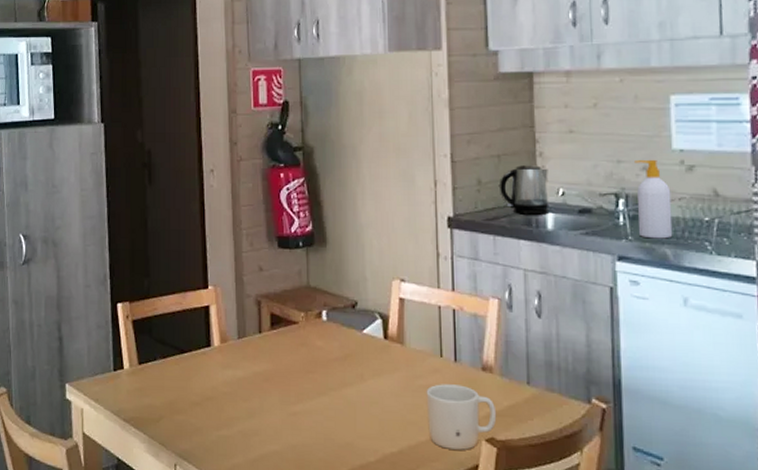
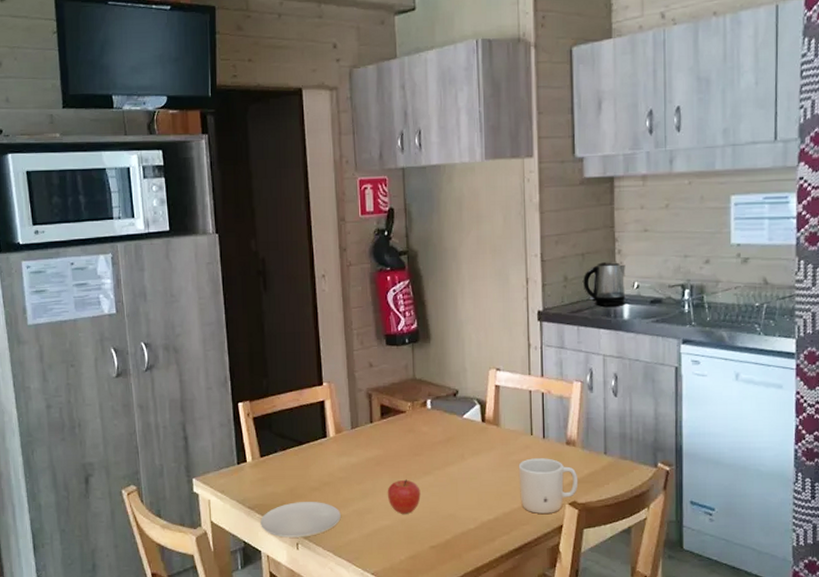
plate: none [136,417,224,458] -> present [260,502,341,538]
fruit: none [276,399,314,439] -> present [387,479,421,514]
soap bottle: present [635,159,673,239] -> none [699,253,729,324]

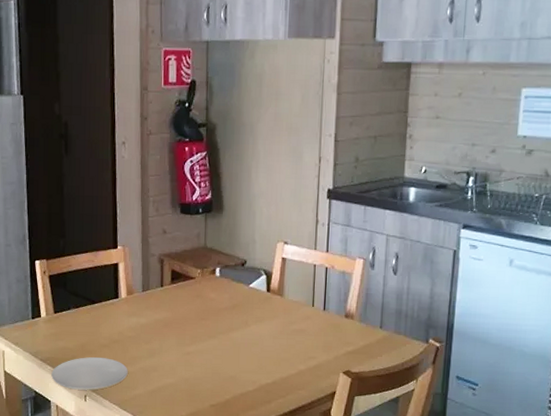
fruit: present [387,479,421,514] -> none [173,341,205,374]
mug: present [518,458,579,514] -> none [297,328,354,380]
kettle: present [583,261,626,307] -> none [373,145,415,189]

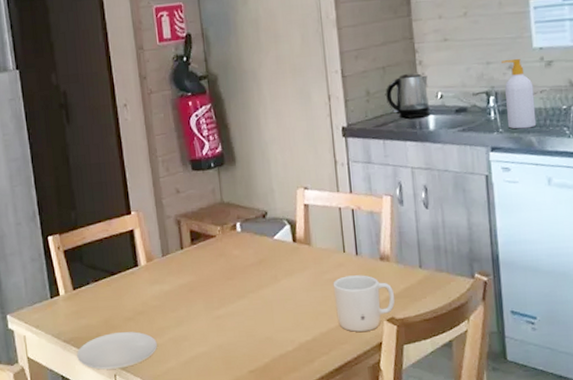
mug: none [297,328,354,380] -> present [333,275,395,332]
kettle: none [373,145,415,189] -> present [386,72,431,119]
soap bottle: none [481,143,512,211] -> present [501,58,537,129]

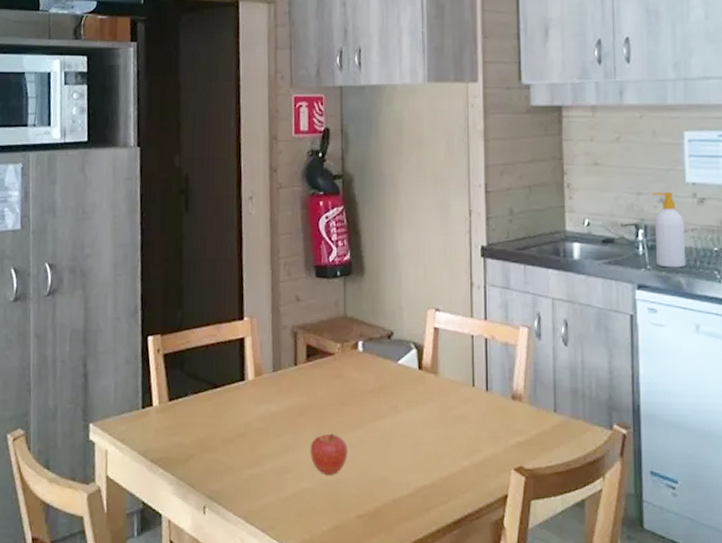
plate: present [77,331,157,370] -> none [163,456,256,499]
fruit: none [202,304,236,340] -> present [310,433,348,475]
mug: present [333,275,395,332] -> none [458,414,526,480]
kettle: present [386,72,431,119] -> none [530,195,576,245]

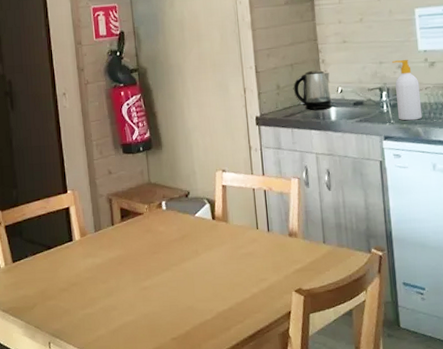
fruit: present [310,433,348,475] -> none [130,276,161,309]
kettle: none [530,195,576,245] -> present [294,69,332,110]

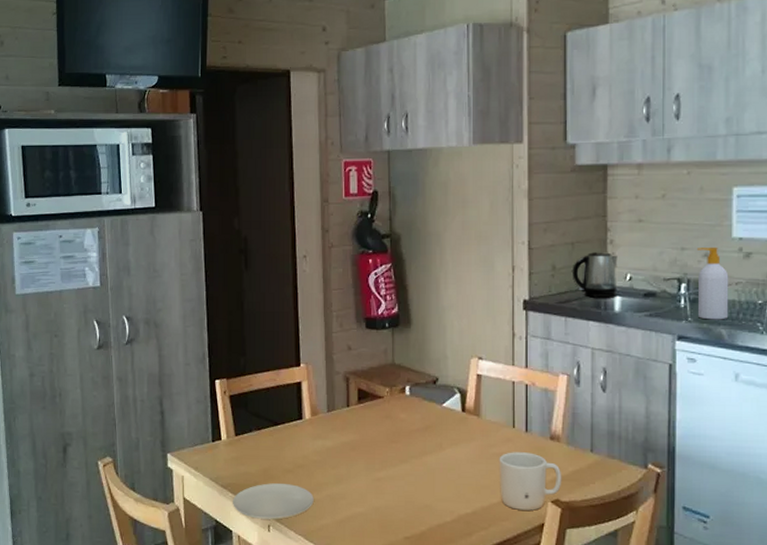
plate: none [14,302,89,338] -> present [233,483,314,520]
mug: none [247,249,302,302] -> present [499,452,562,511]

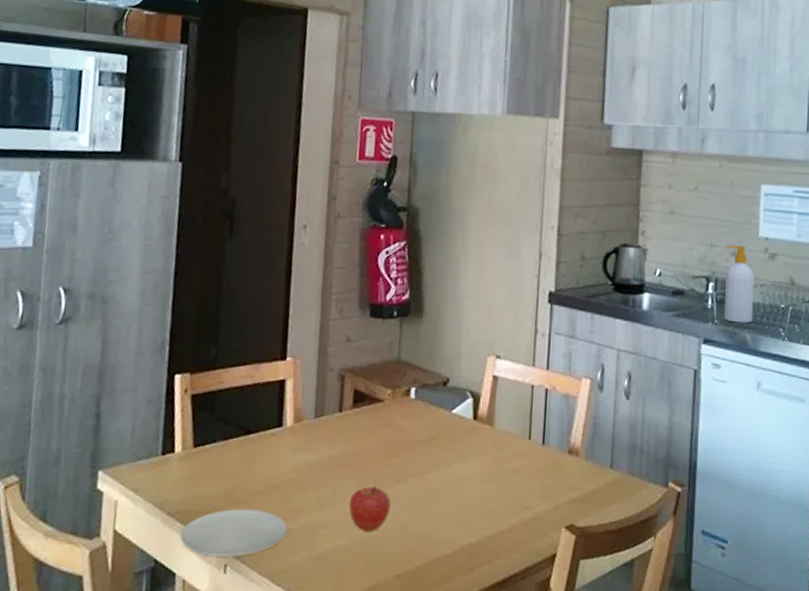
fruit: none [361,466,396,502] -> present [348,486,391,531]
mug: present [499,452,562,511] -> none [509,468,579,538]

